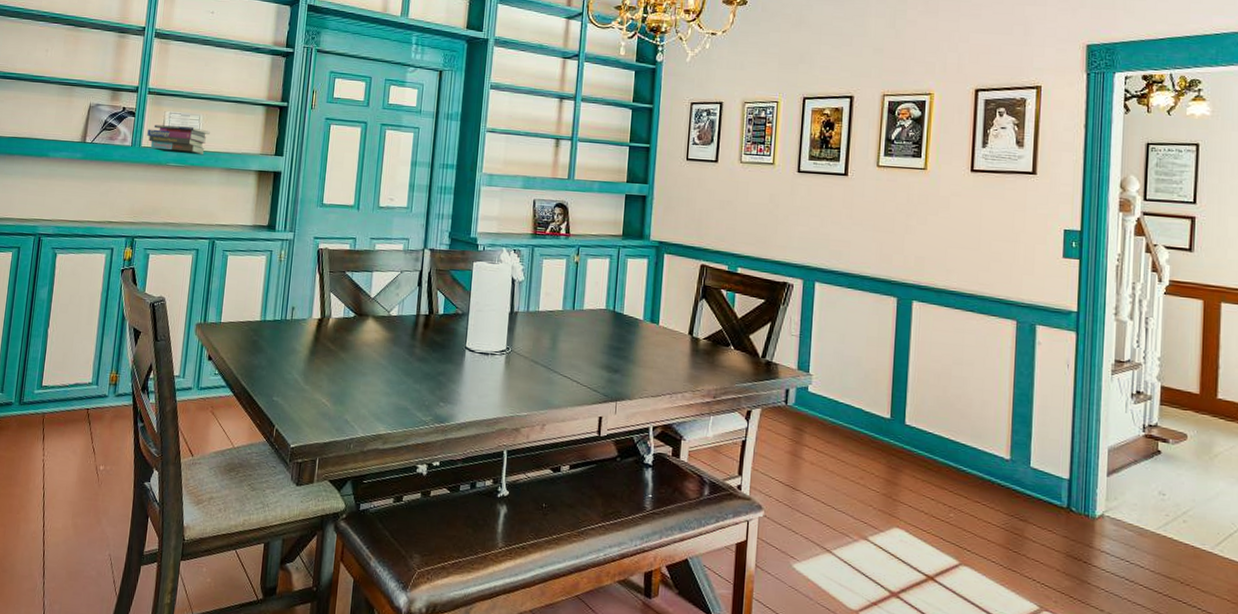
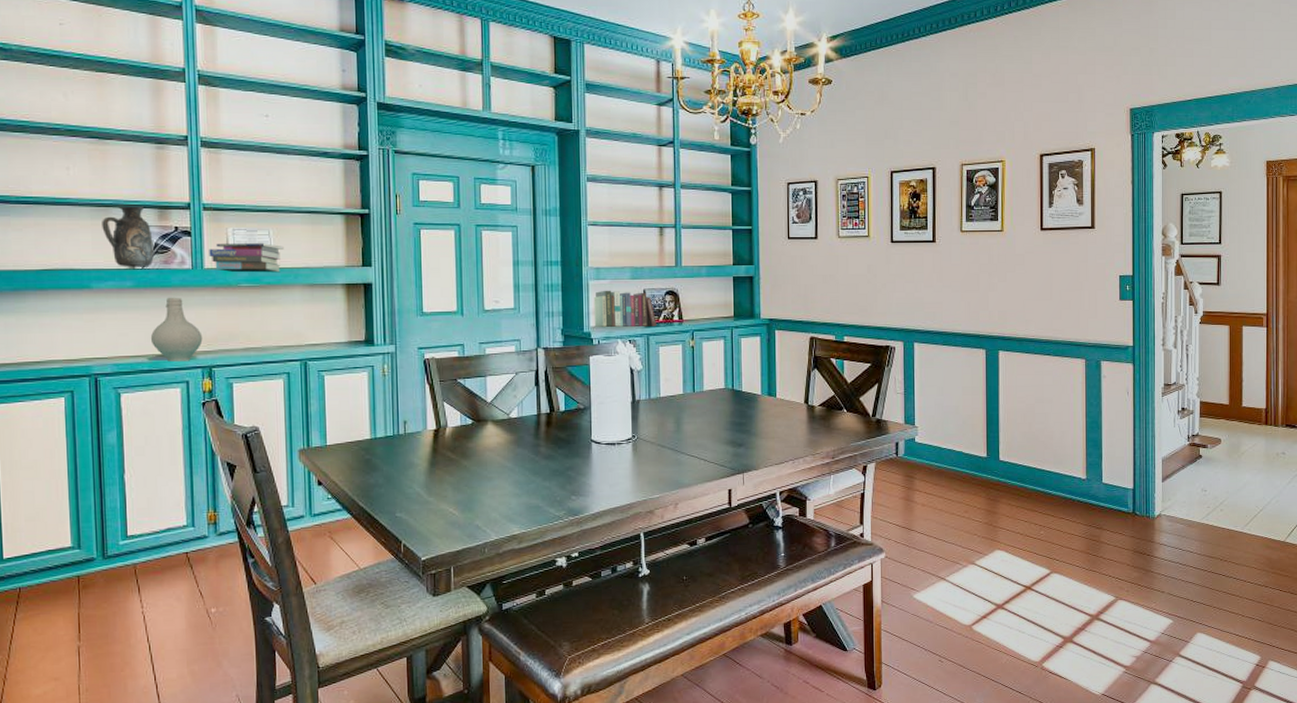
decorative vase: none [65,84,104,142] -> present [102,204,155,267]
ceramic jug: none [88,170,131,230] -> present [150,297,203,362]
books: none [481,197,543,239] -> present [593,290,656,328]

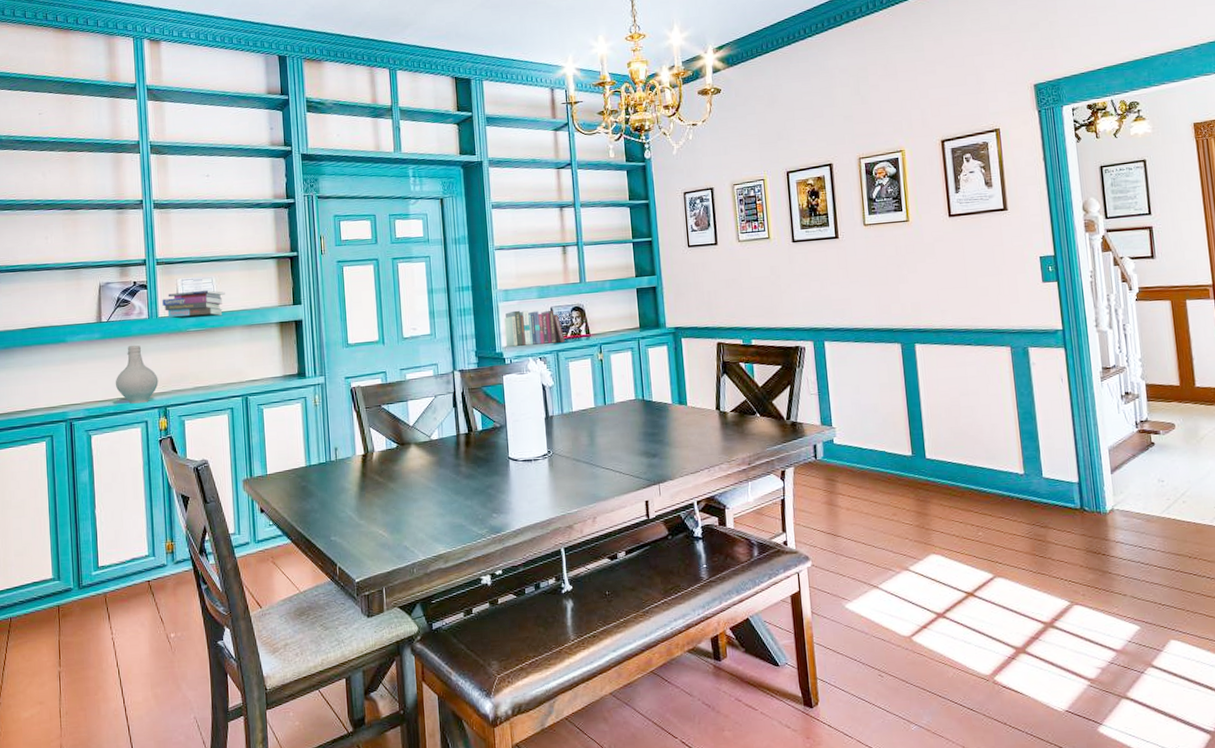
decorative vase: present [102,204,155,267] -> none [74,264,118,321]

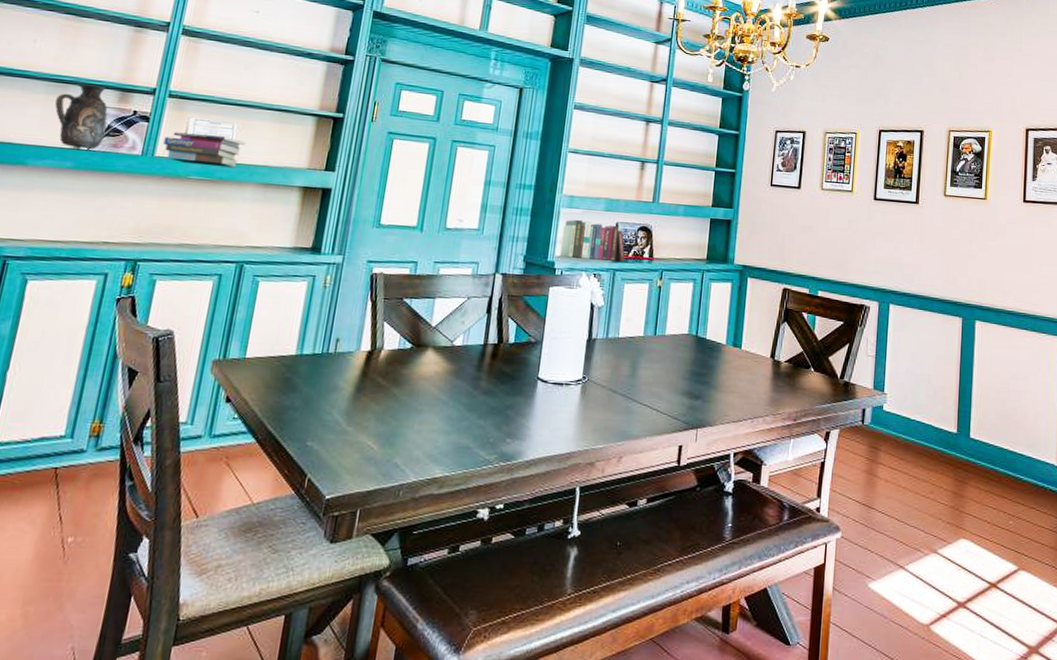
decorative vase: none [74,264,118,321] -> present [54,82,108,149]
ceramic jug: present [115,345,159,404] -> none [76,182,136,252]

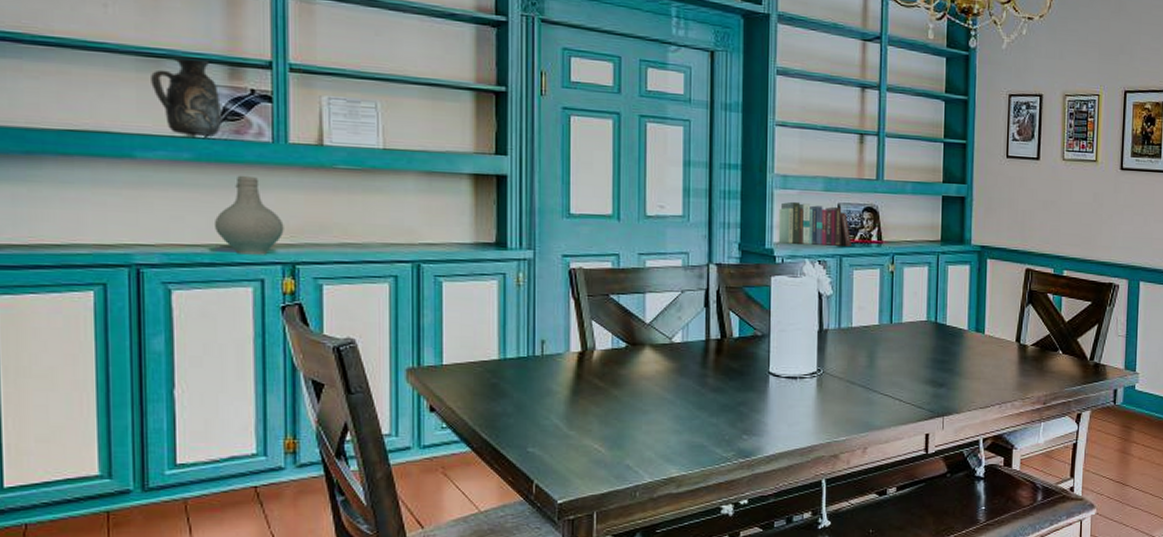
ceramic jug: none [76,182,136,252] -> present [213,175,284,255]
books: present [163,132,246,168] -> none [296,114,395,155]

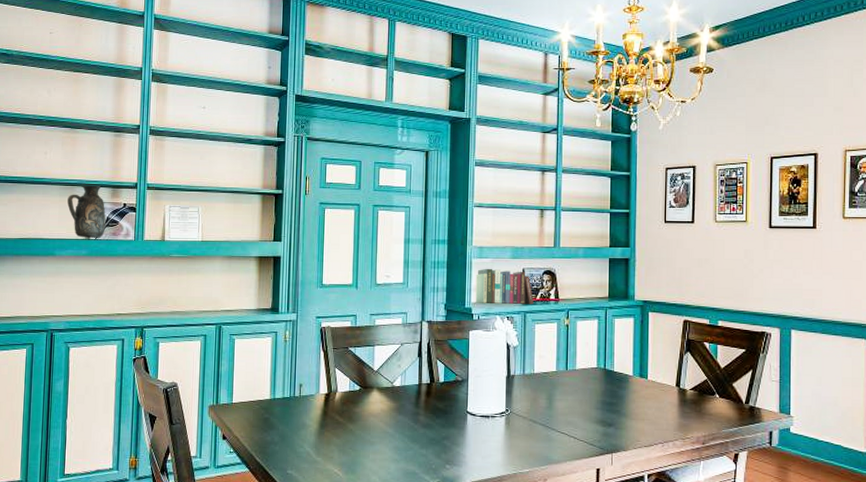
ceramic jug: present [213,175,284,255] -> none [97,264,138,321]

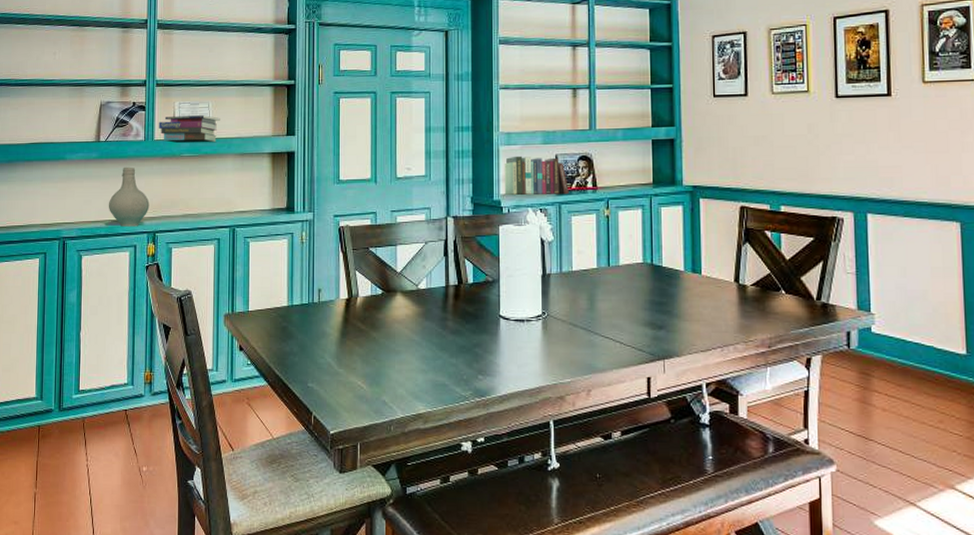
decorative vase: present [67,184,107,238] -> none [77,83,116,140]
ceramic jug: none [97,264,138,321] -> present [108,166,150,227]
books: none [149,218,210,245] -> present [159,115,220,144]

